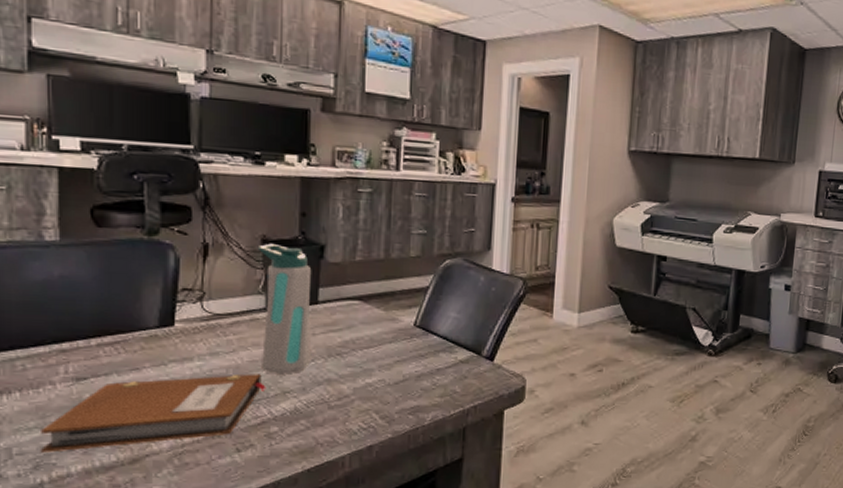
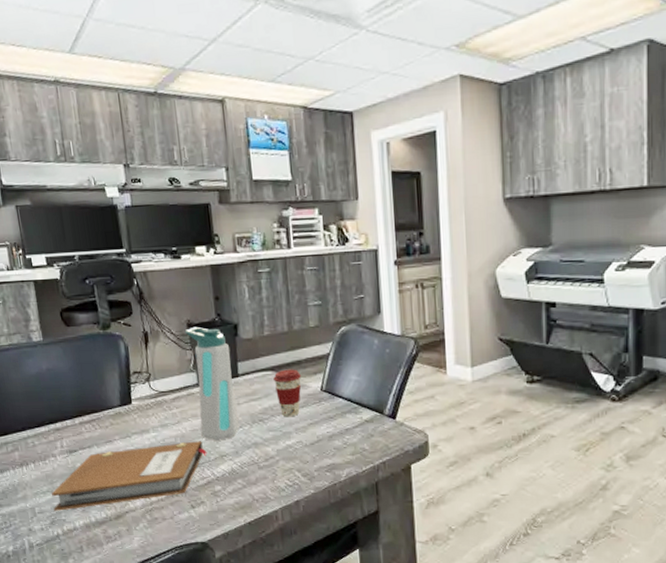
coffee cup: none [360,300,393,353] -> present [273,369,301,417]

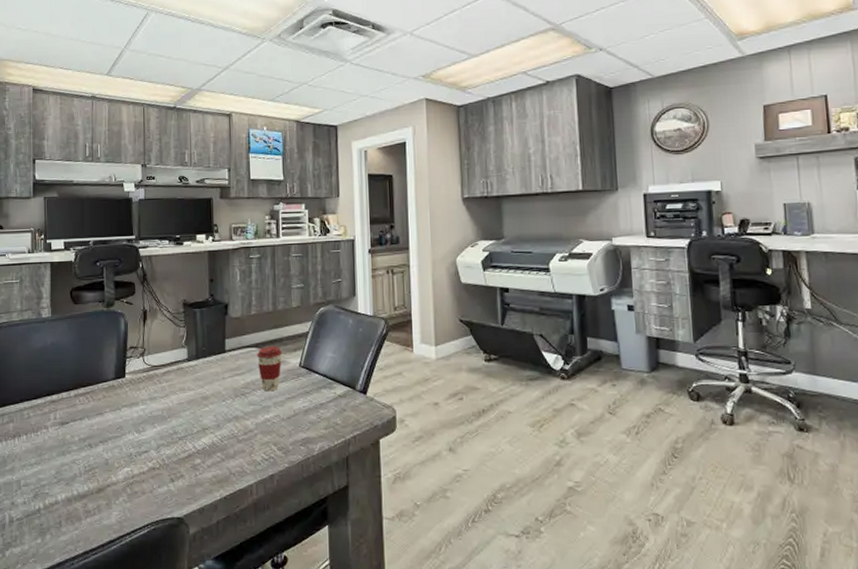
notebook: present [51,441,207,511] -> none [38,414,191,484]
water bottle: present [184,326,240,441] -> none [180,305,223,414]

